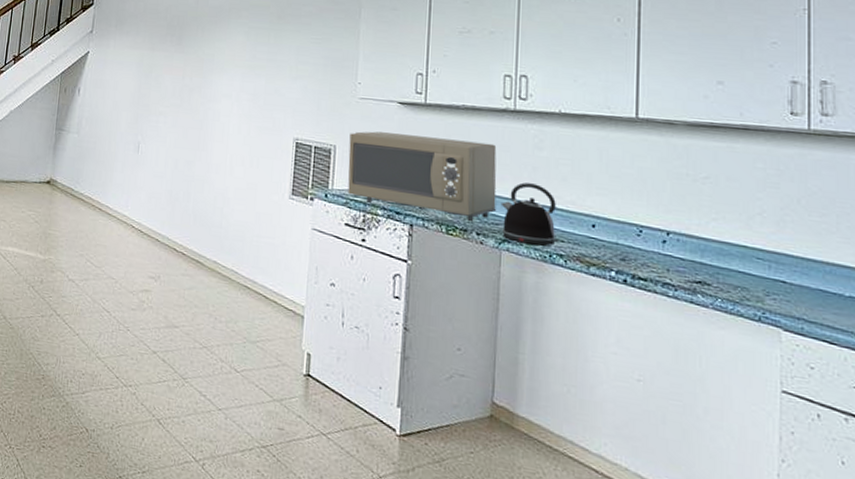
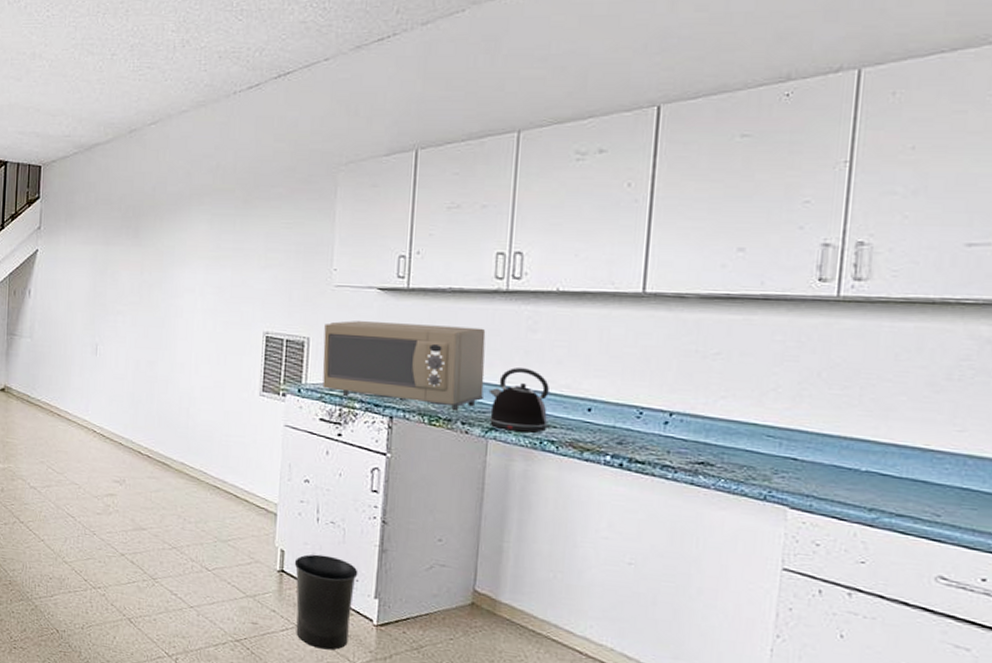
waste bin: none [320,359,382,460] -> present [294,554,358,650]

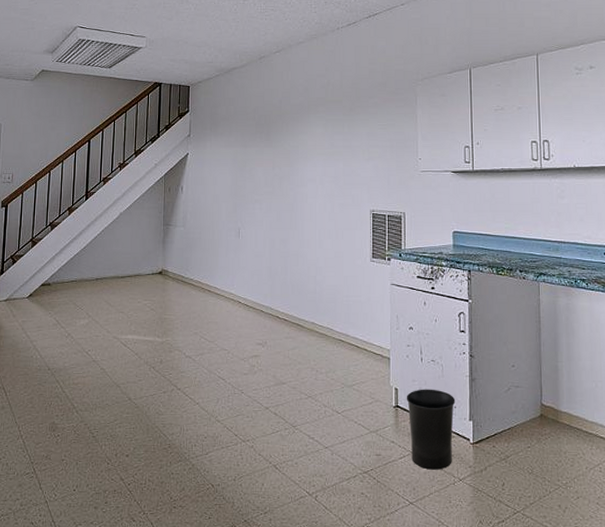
microwave: present [322,320,486,412] -> none [415,197,534,262]
kettle: present [488,368,551,433] -> none [536,226,581,274]

